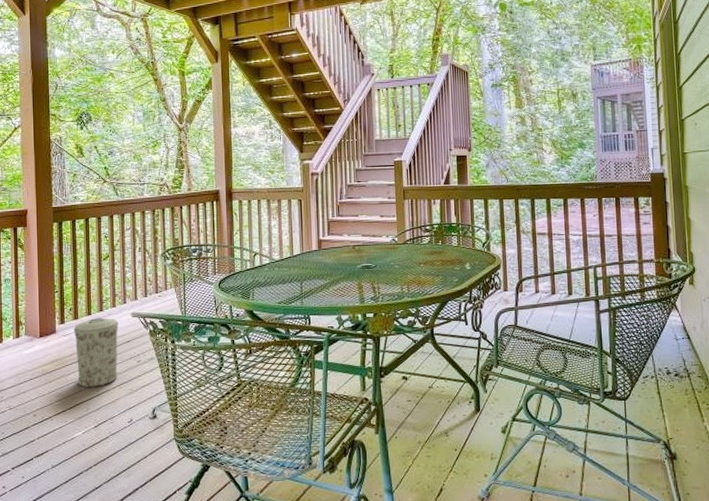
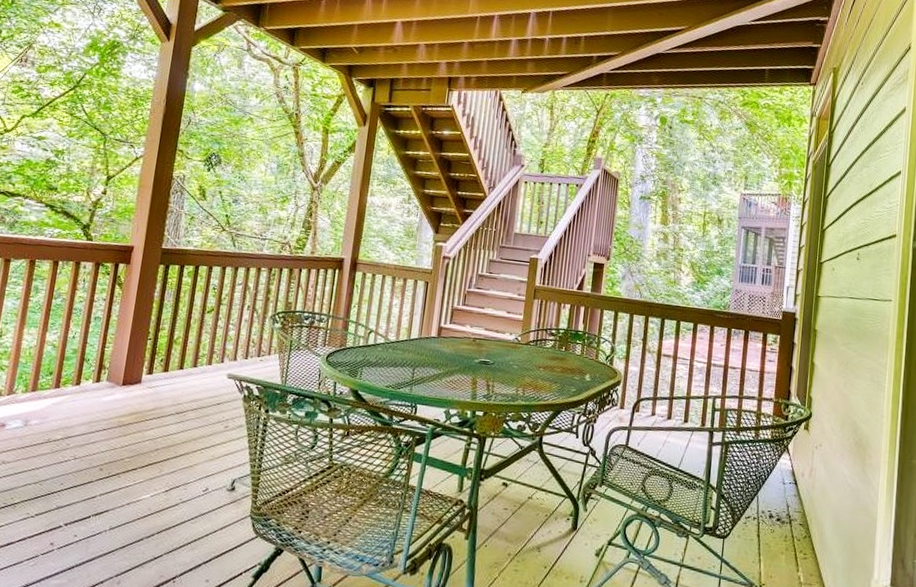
trash can: present [74,318,119,387] -> none [155,373,212,448]

